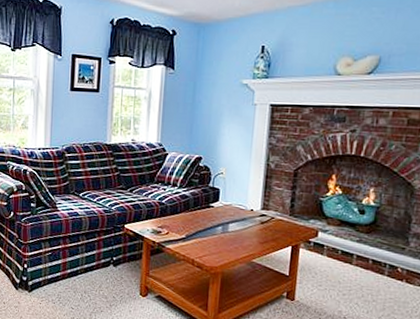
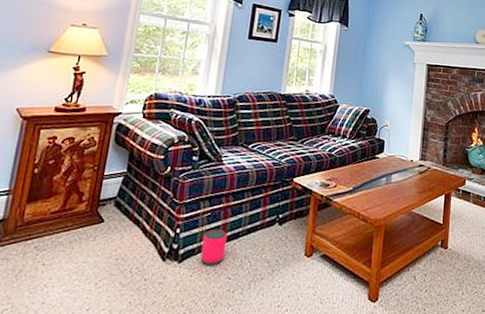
speaker: none [46,266,67,297] -> present [200,229,227,266]

